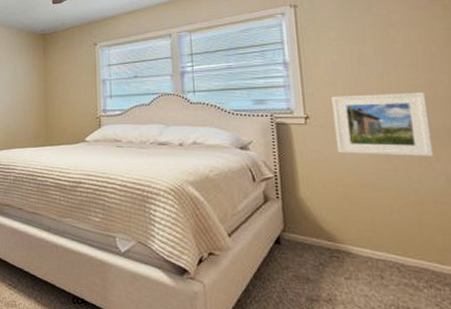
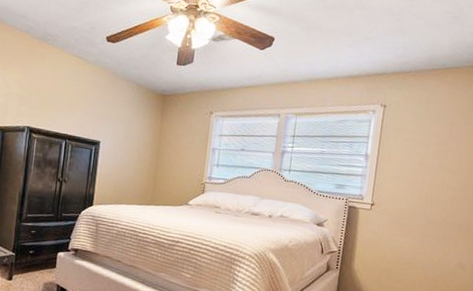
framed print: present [331,92,434,157] -> none [388,188,460,246]

